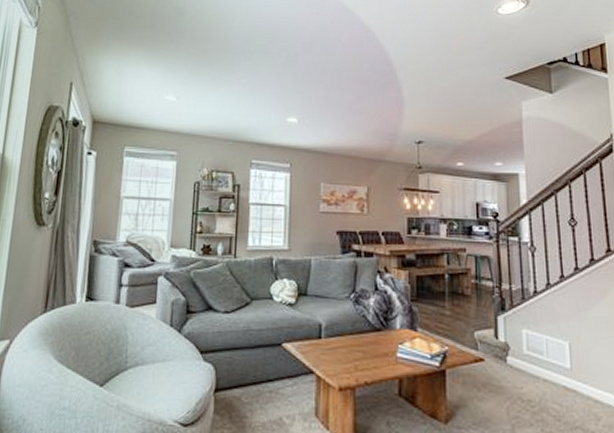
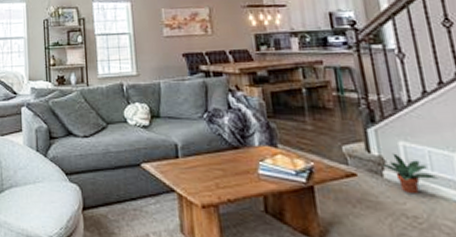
potted plant: none [506,340,552,380] -> present [381,153,439,195]

